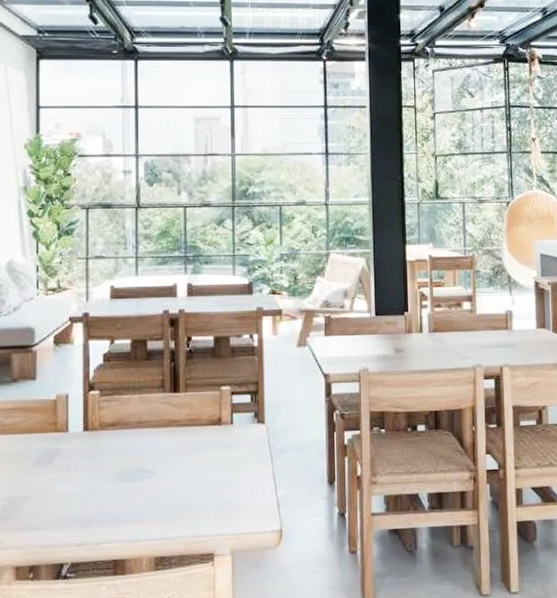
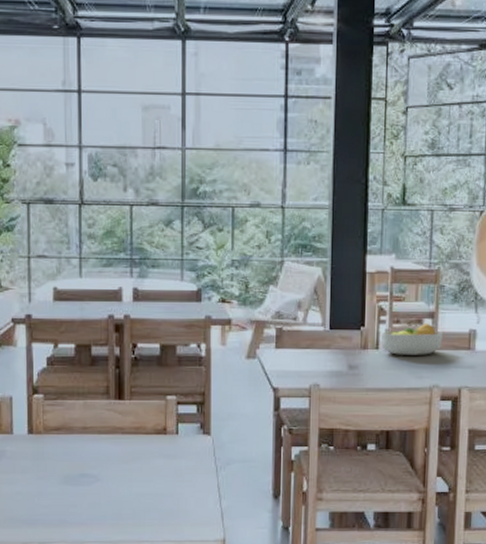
fruit bowl: none [423,305,482,337] -> present [380,322,444,355]

